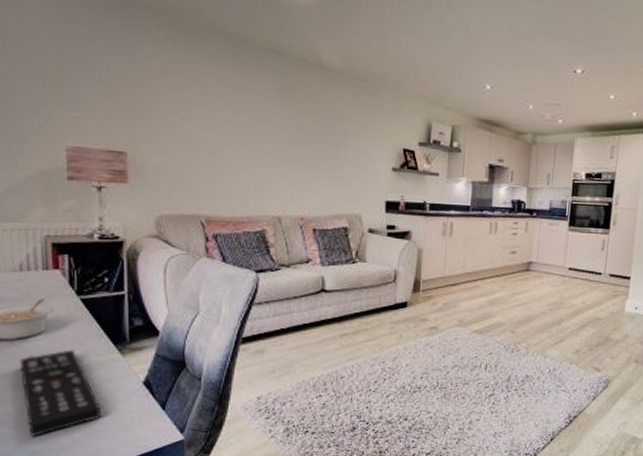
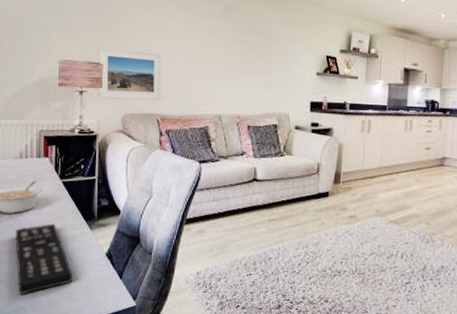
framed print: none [118,130,206,200] -> present [97,46,163,101]

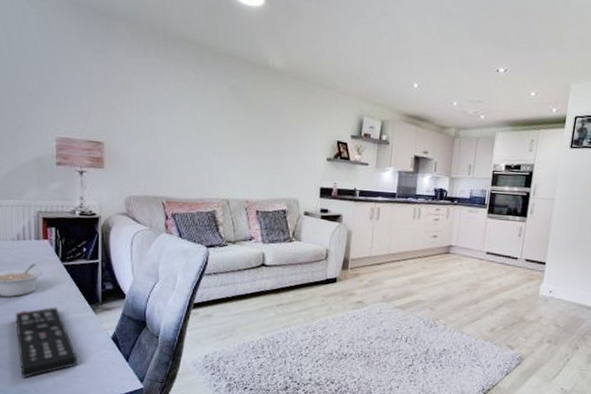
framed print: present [97,46,163,101] -> none [97,124,168,183]

